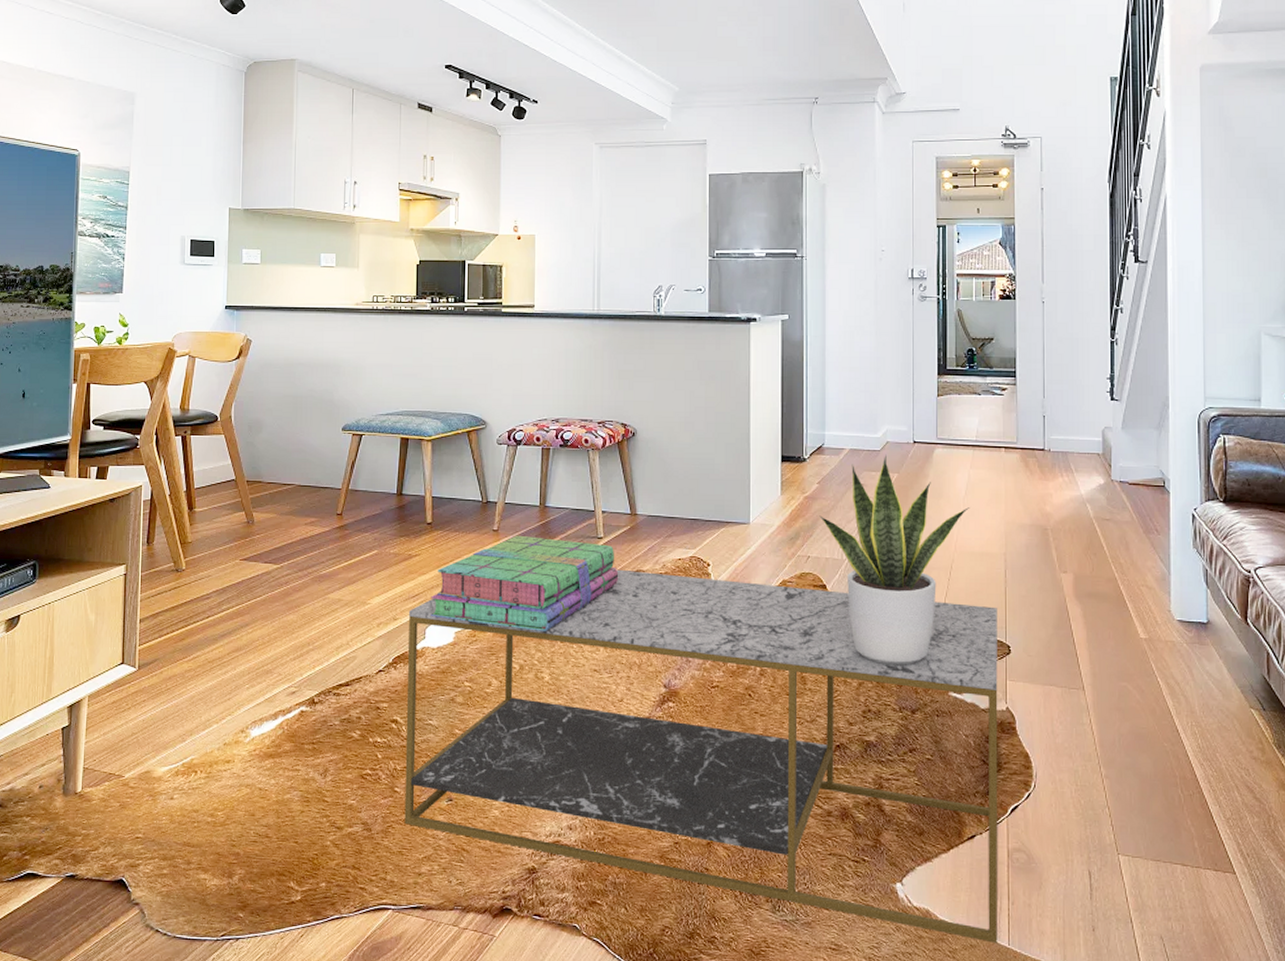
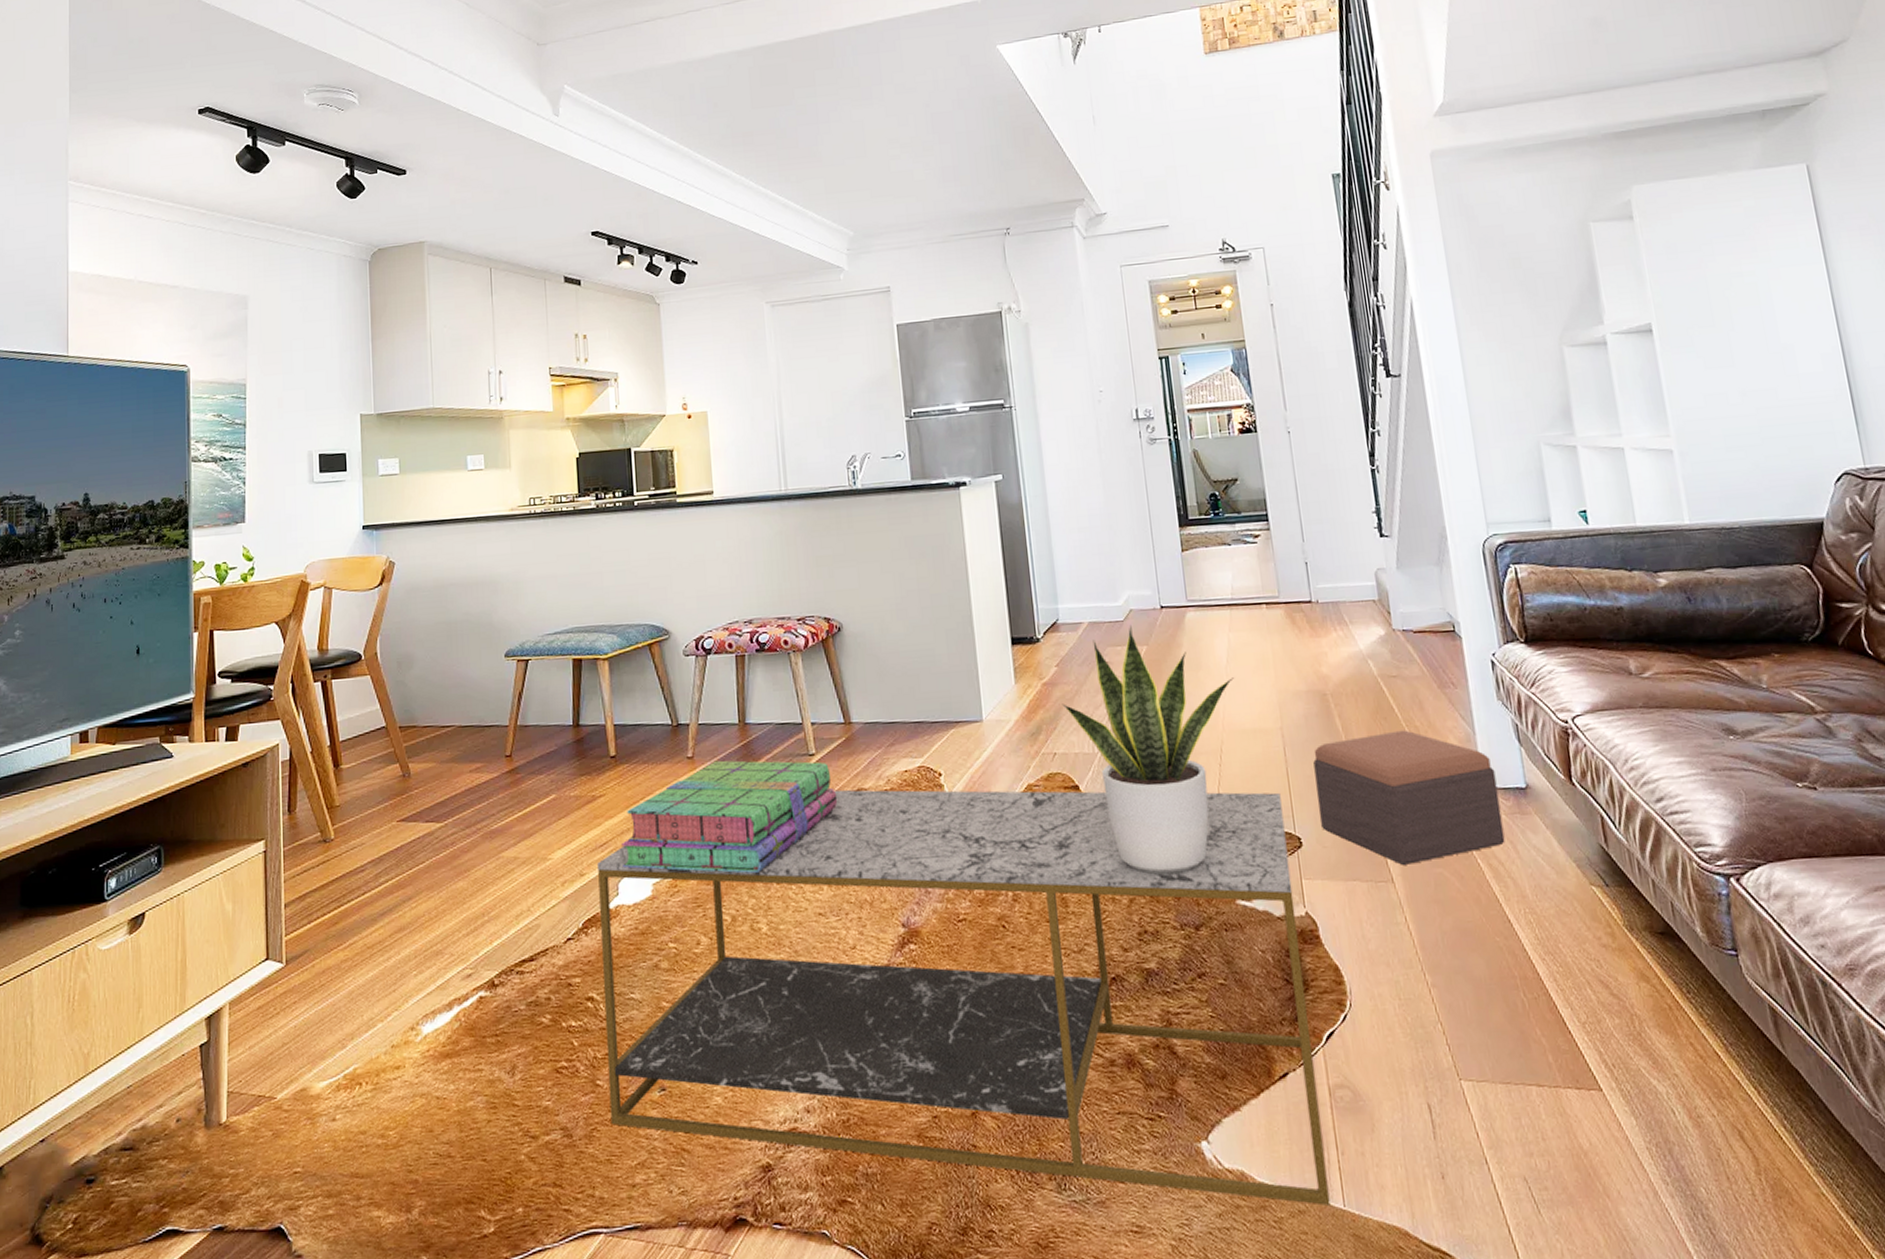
footstool: none [1029,565,1183,677] -> present [1313,730,1505,865]

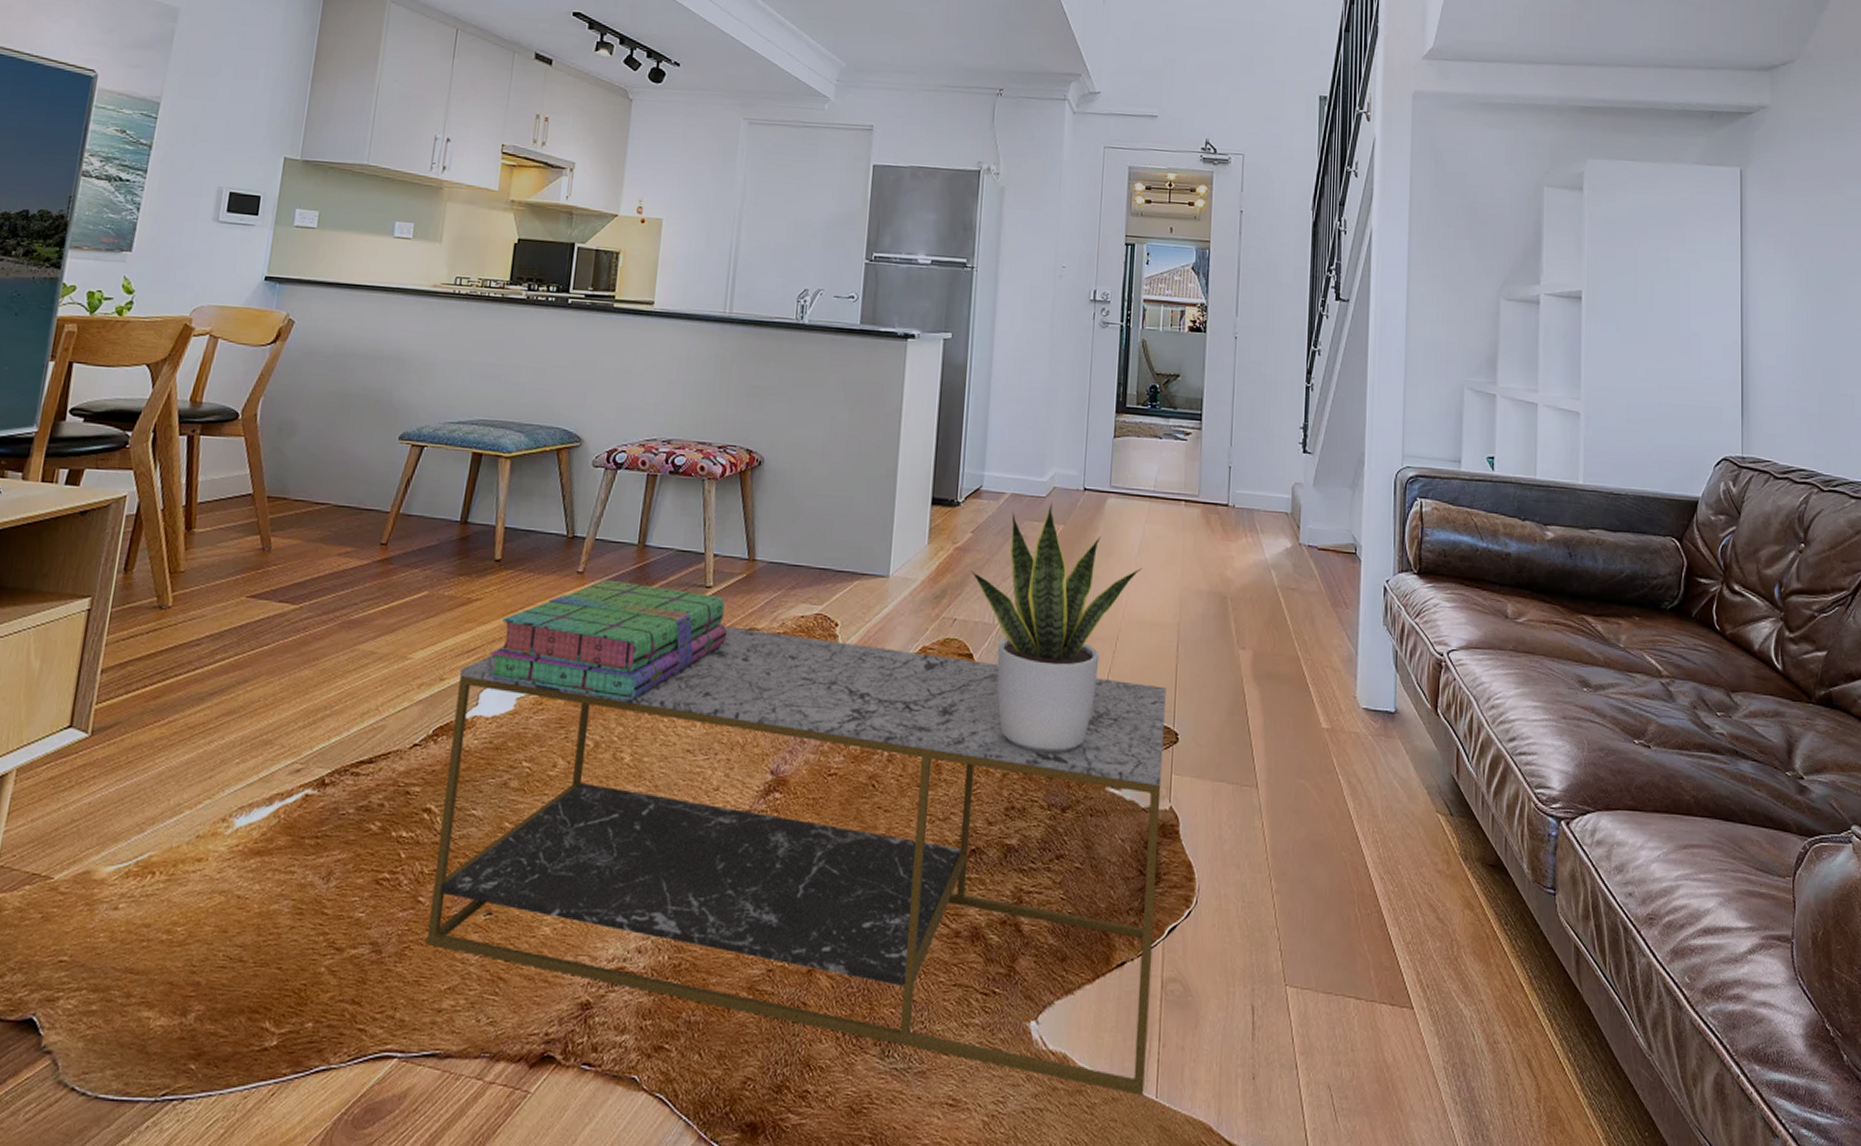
footstool: present [1313,730,1505,865] -> none [1200,641,1369,772]

